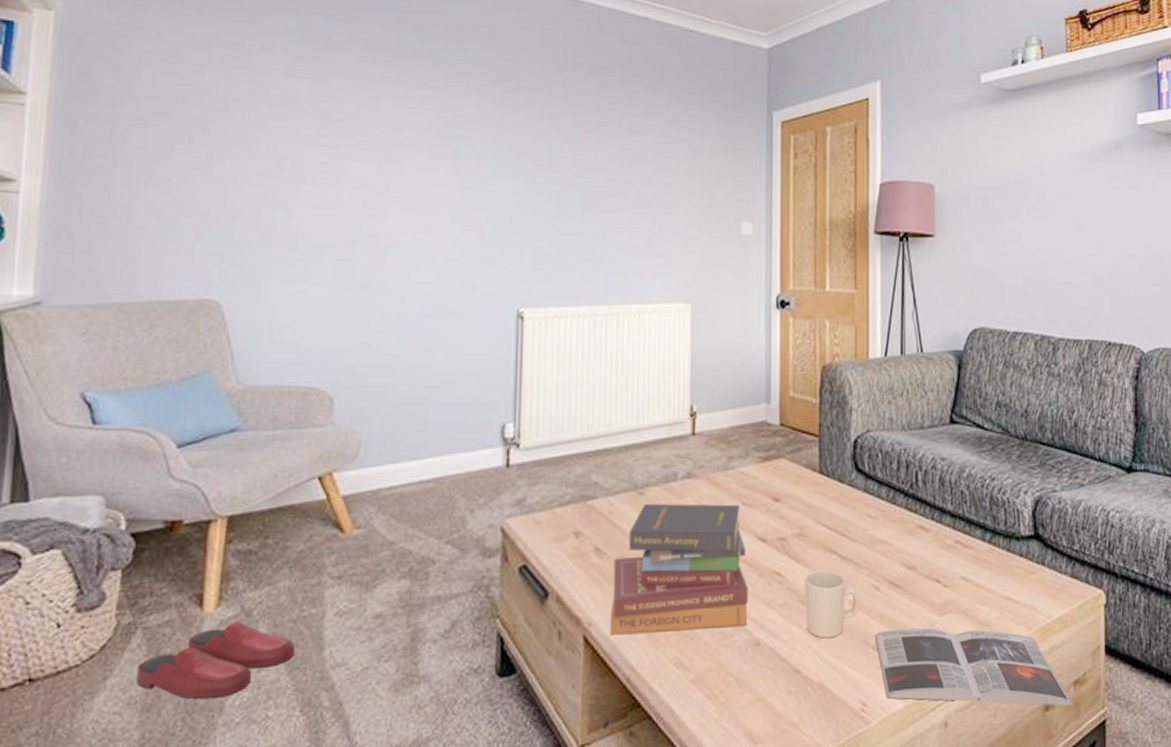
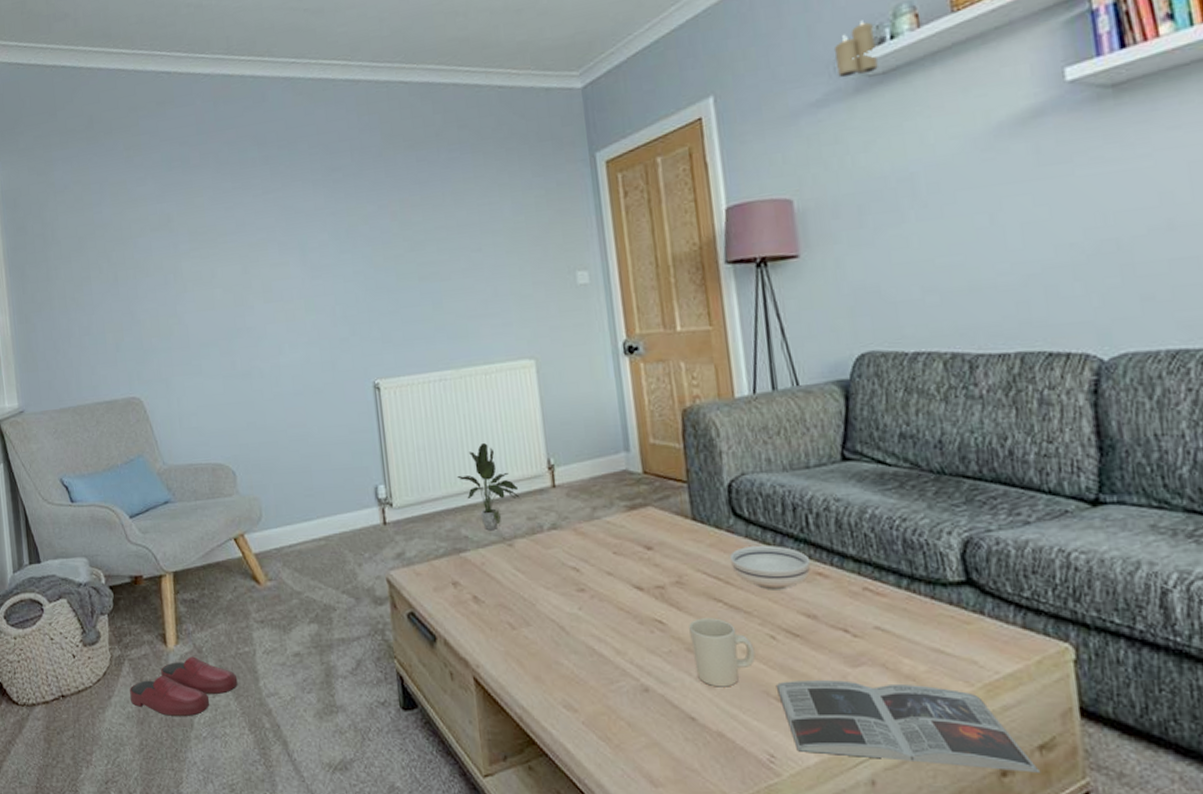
potted plant: none [595,384,658,478] -> present [456,442,520,531]
books: present [609,503,748,635] -> none [492,553,632,677]
bowl: none [847,499,916,543] -> present [729,545,811,590]
candle: none [979,42,1010,88] -> present [833,20,878,78]

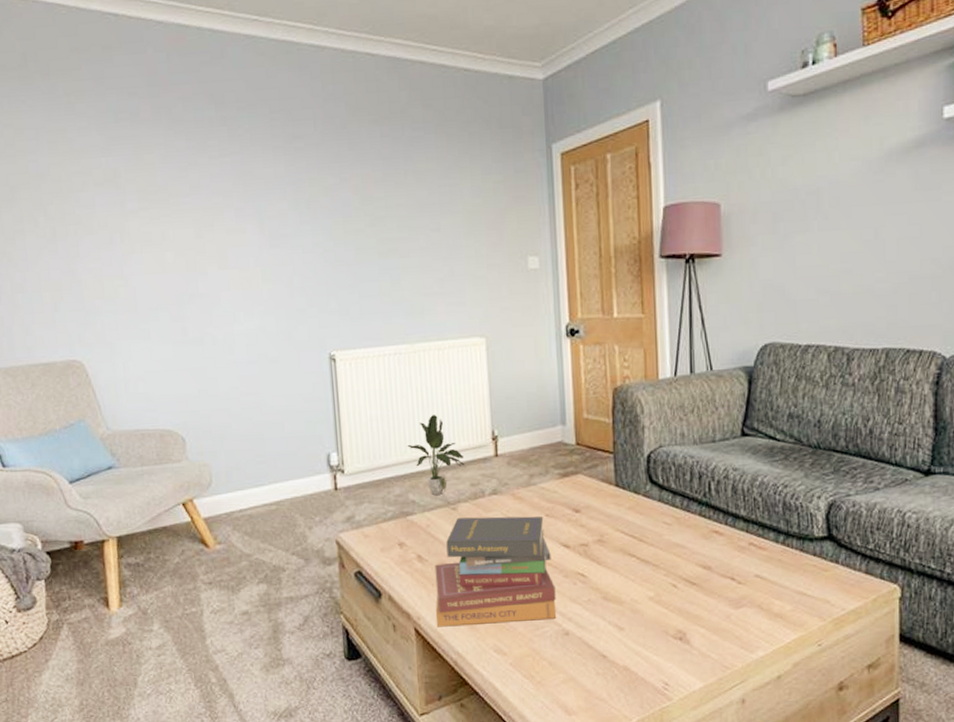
slippers: present [130,656,238,716] -> none [69,618,184,676]
books: none [492,553,632,677] -> present [435,516,556,627]
mug: present [689,618,756,687] -> none [606,570,659,629]
bowl: present [729,545,811,590] -> none [644,507,710,546]
magazine: present [775,680,1041,773] -> none [673,620,867,687]
candle: present [833,20,878,78] -> none [765,44,800,96]

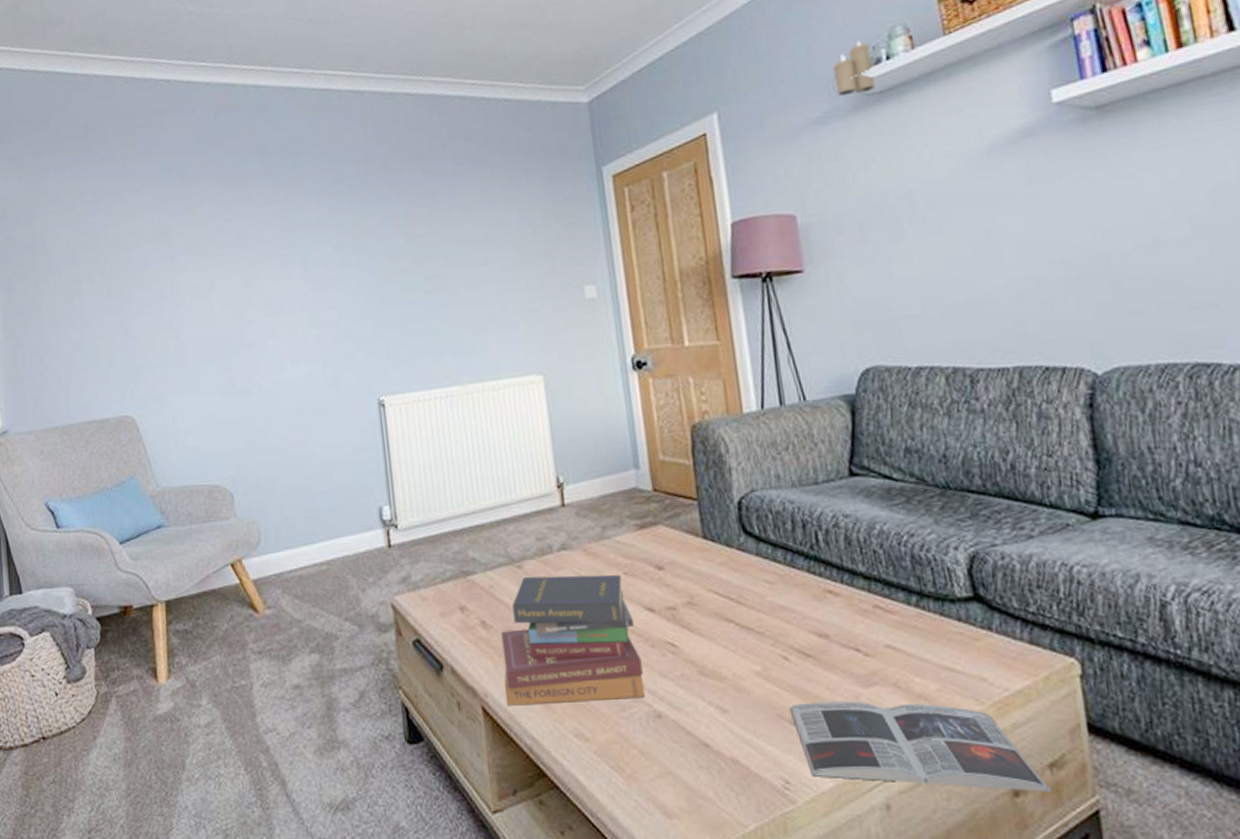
potted plant: present [407,414,465,496] -> none [464,460,529,553]
magazine: none [673,620,867,687] -> present [789,701,1053,792]
candle: none [765,44,800,96] -> present [832,40,876,97]

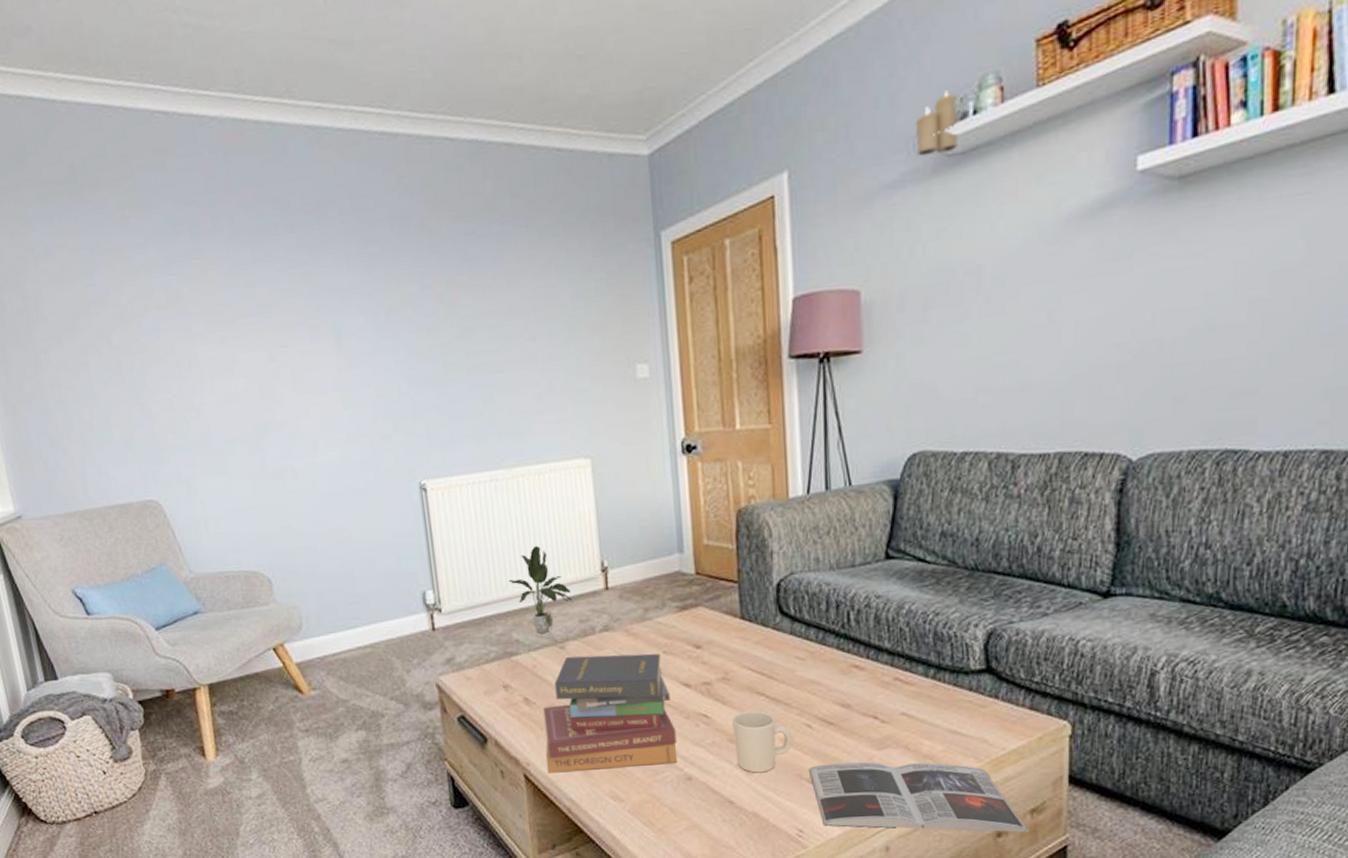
potted plant: none [464,460,529,553] -> present [508,545,572,634]
mug: none [701,639,769,712] -> present [732,710,792,773]

